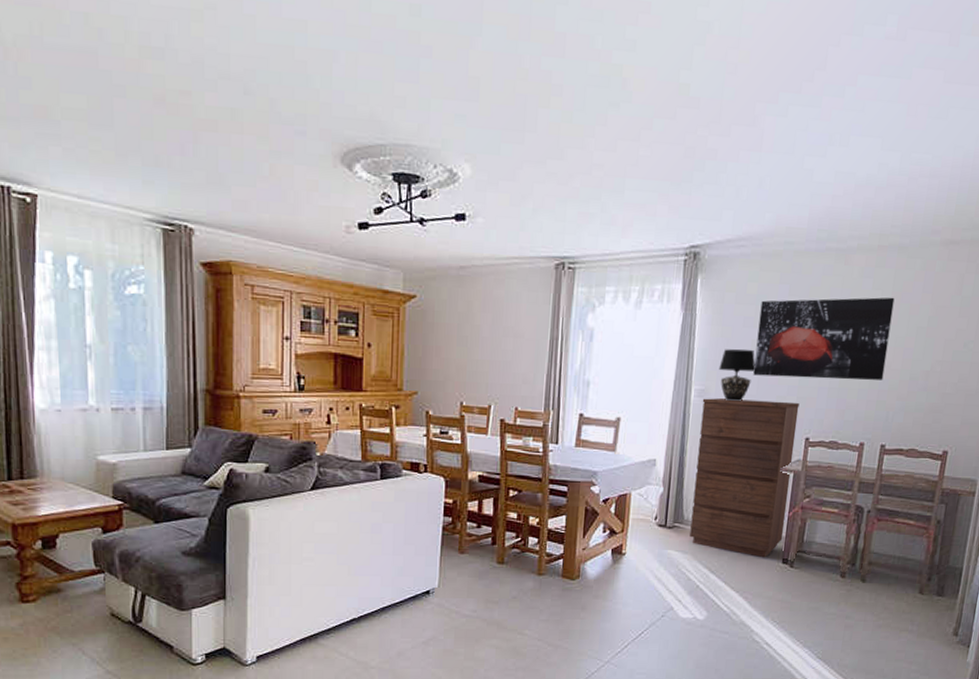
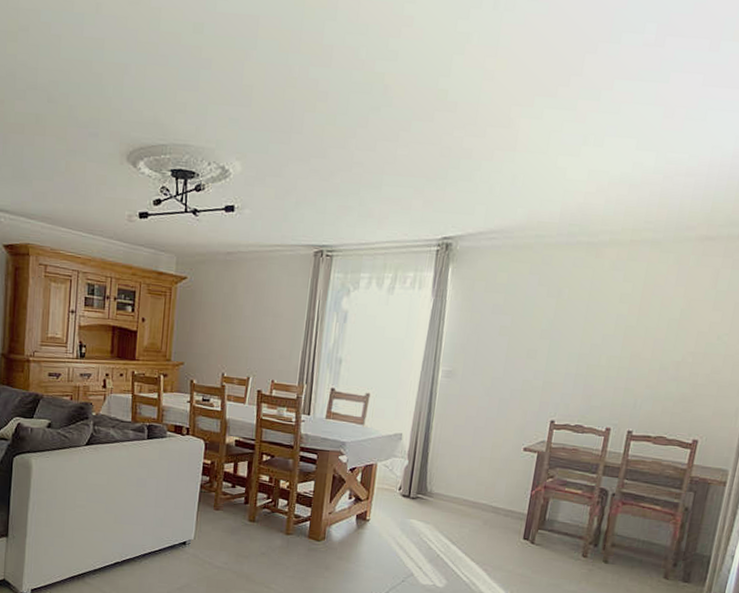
dresser: present [689,398,800,558] -> none [432,378,546,533]
table lamp: present [718,348,756,402] -> none [466,334,503,384]
wall art: present [753,297,895,380] -> none [500,289,646,369]

